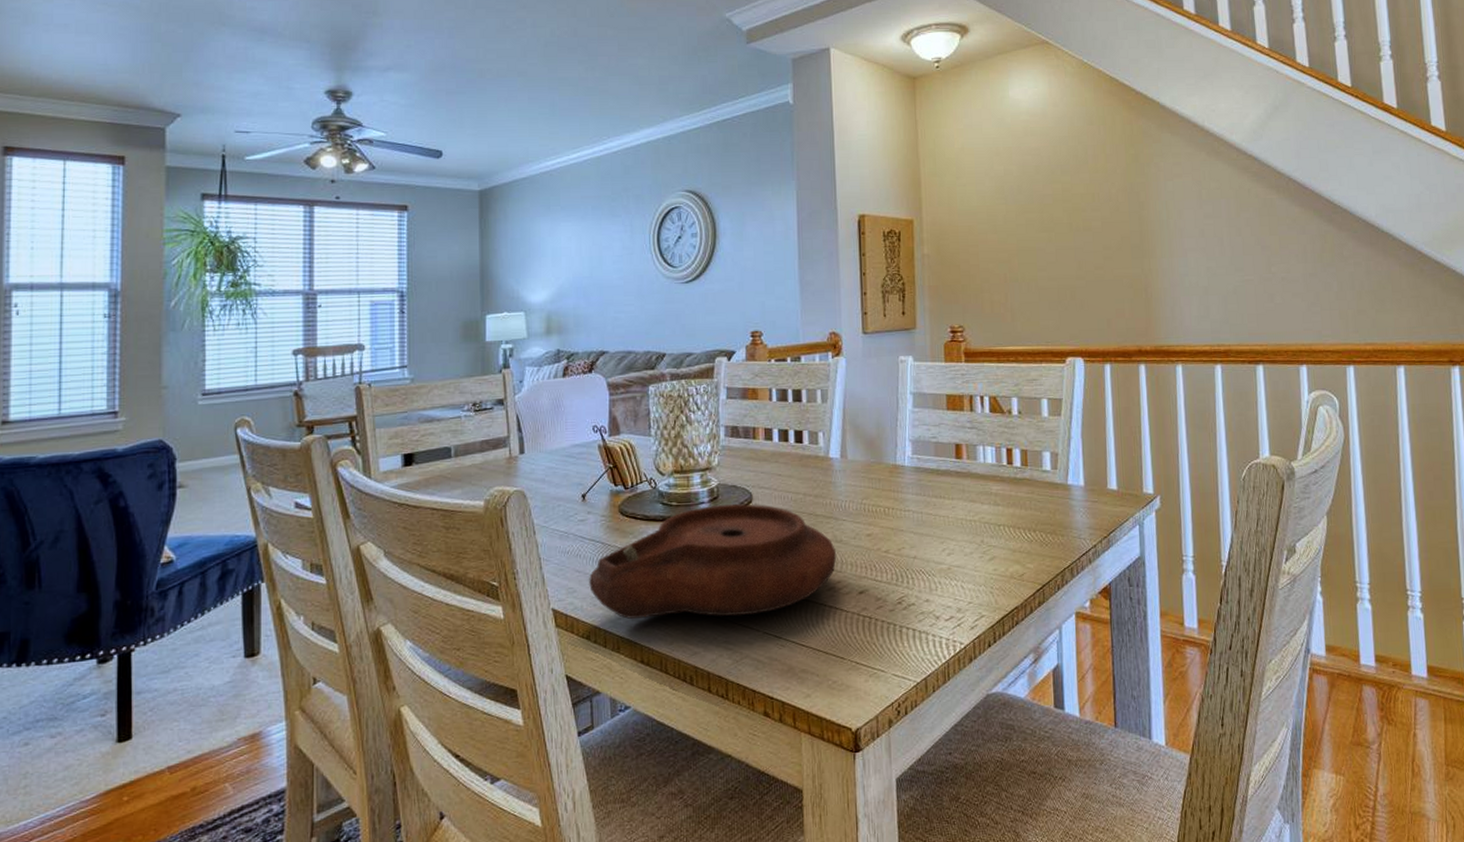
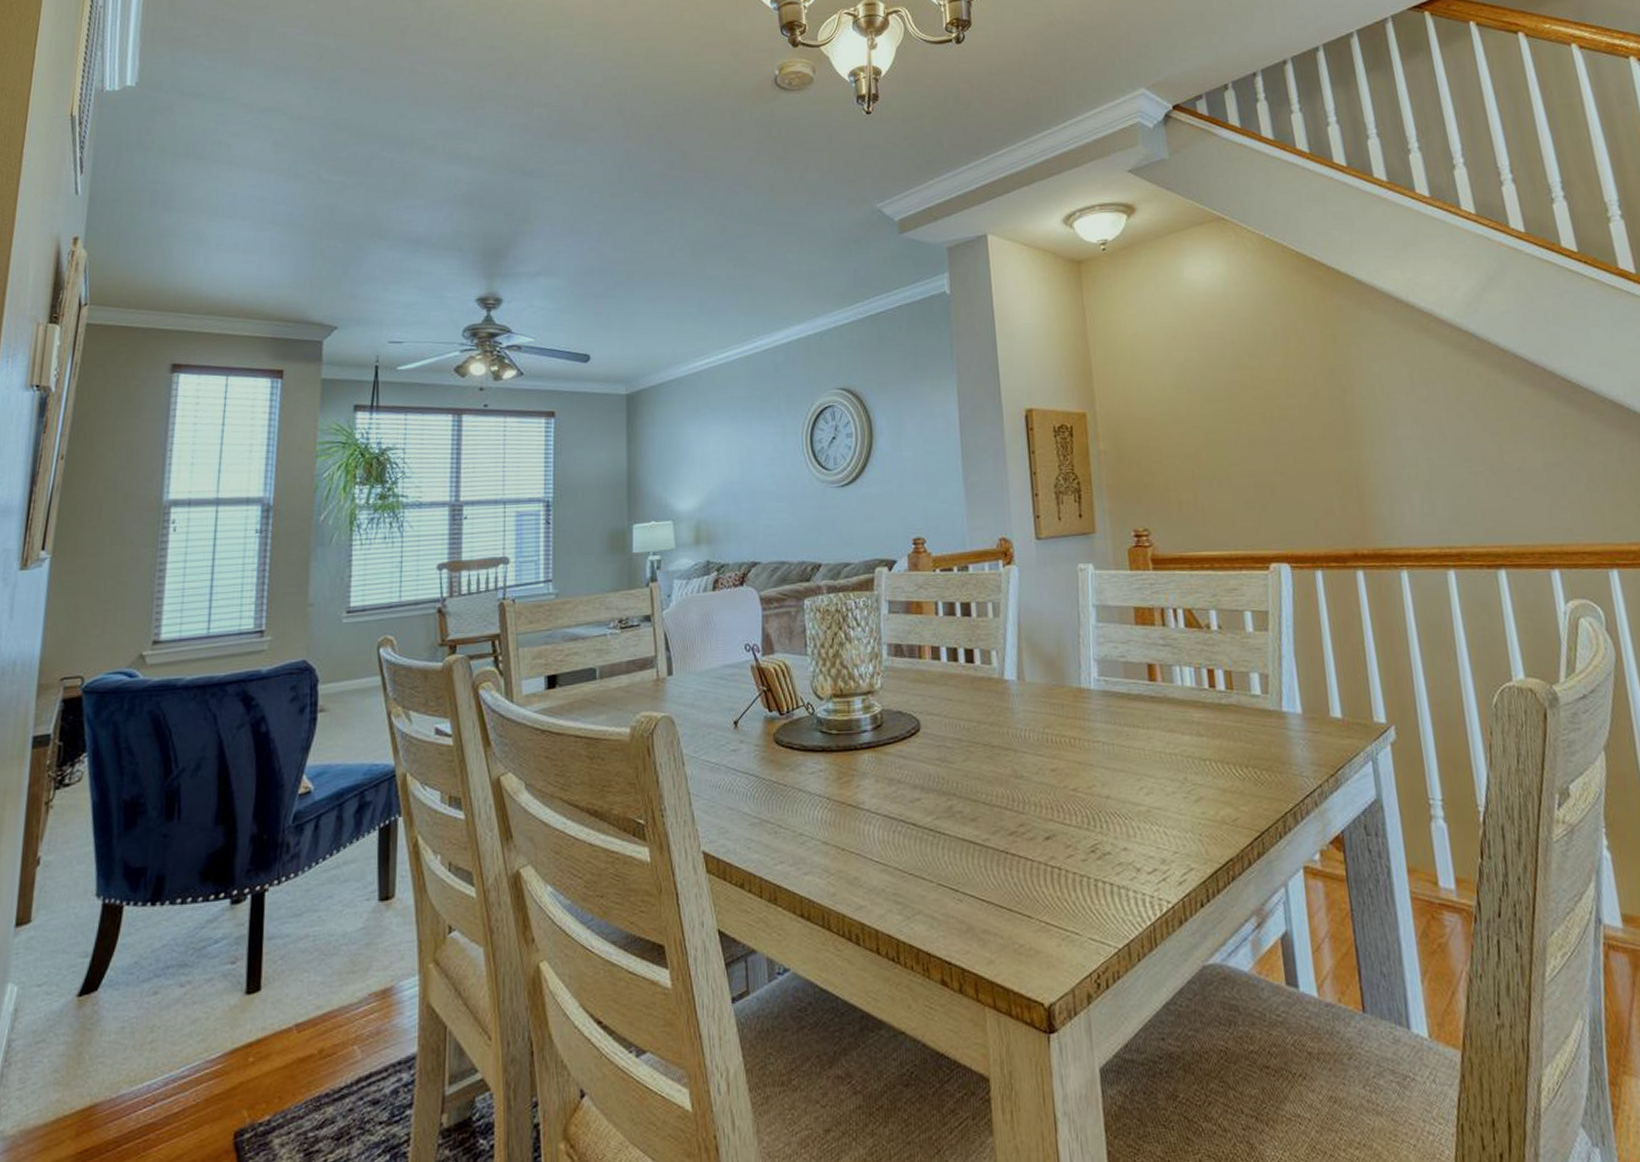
plate: present [589,503,837,619] -> none [742,732,1018,865]

